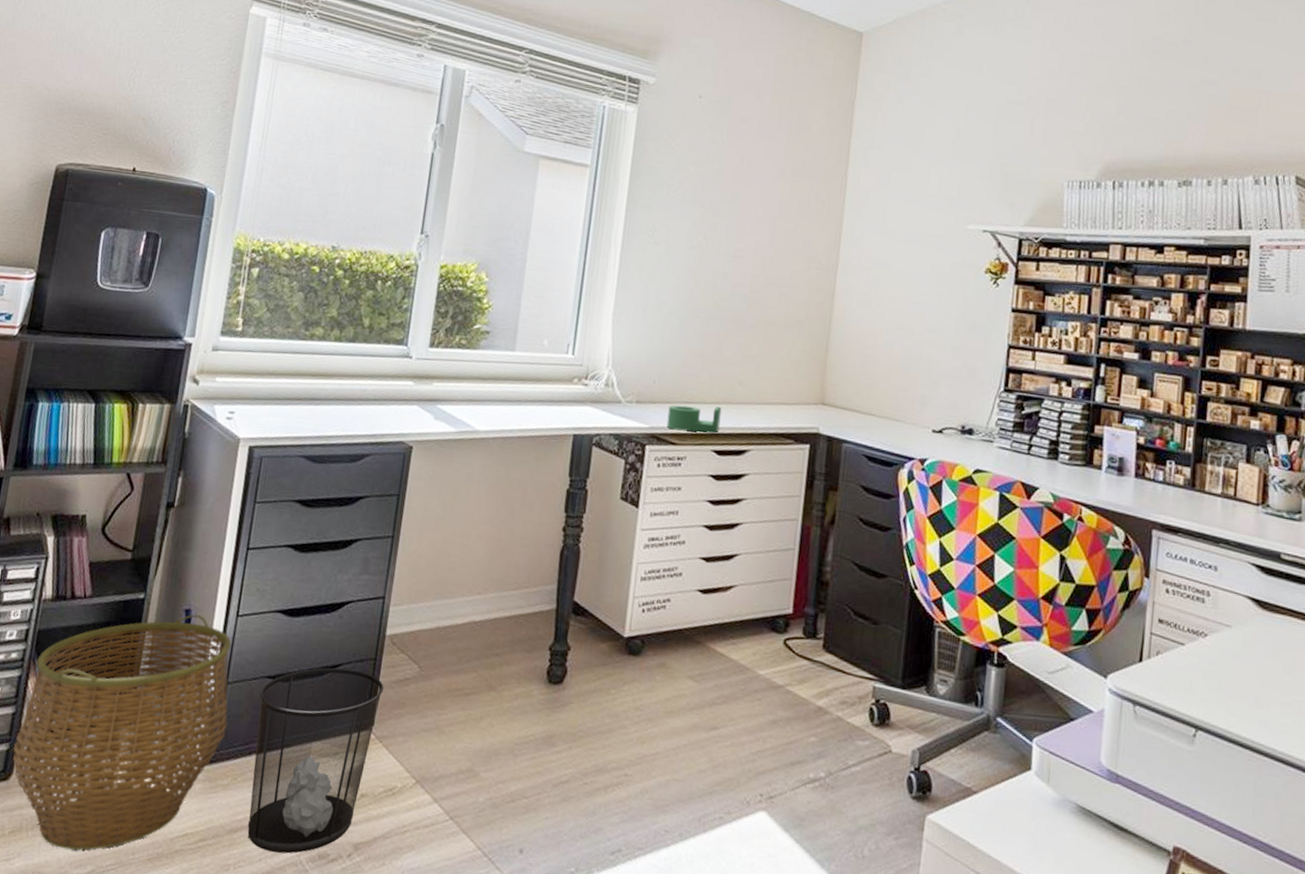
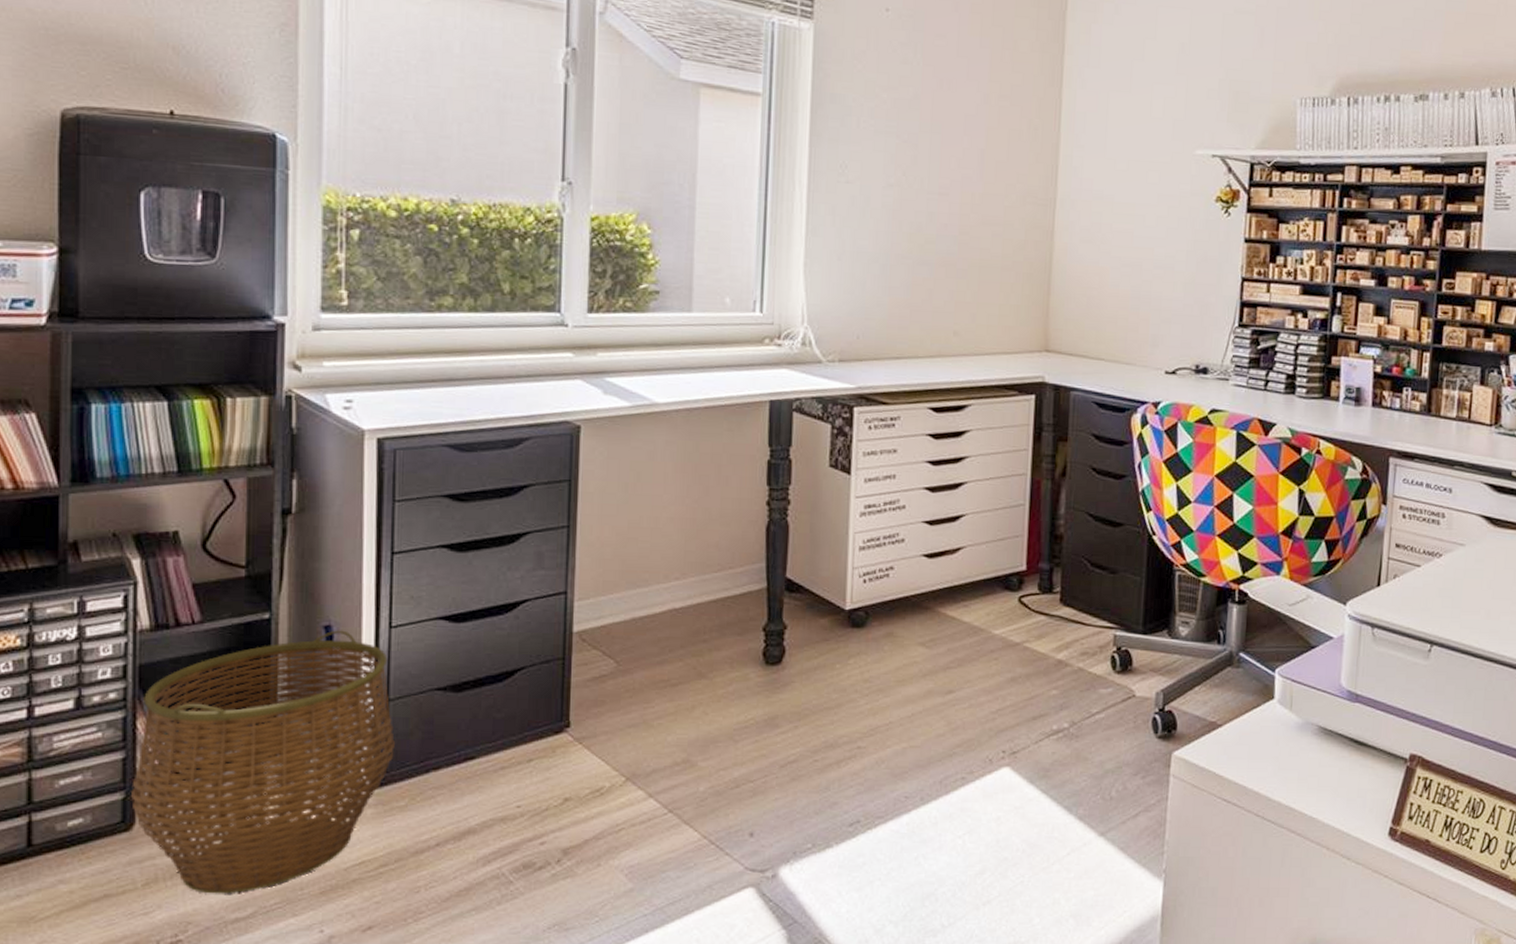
waste bin: present [247,667,384,854] -> none [430,671,578,868]
tape dispenser: present [666,405,722,434] -> none [875,360,936,390]

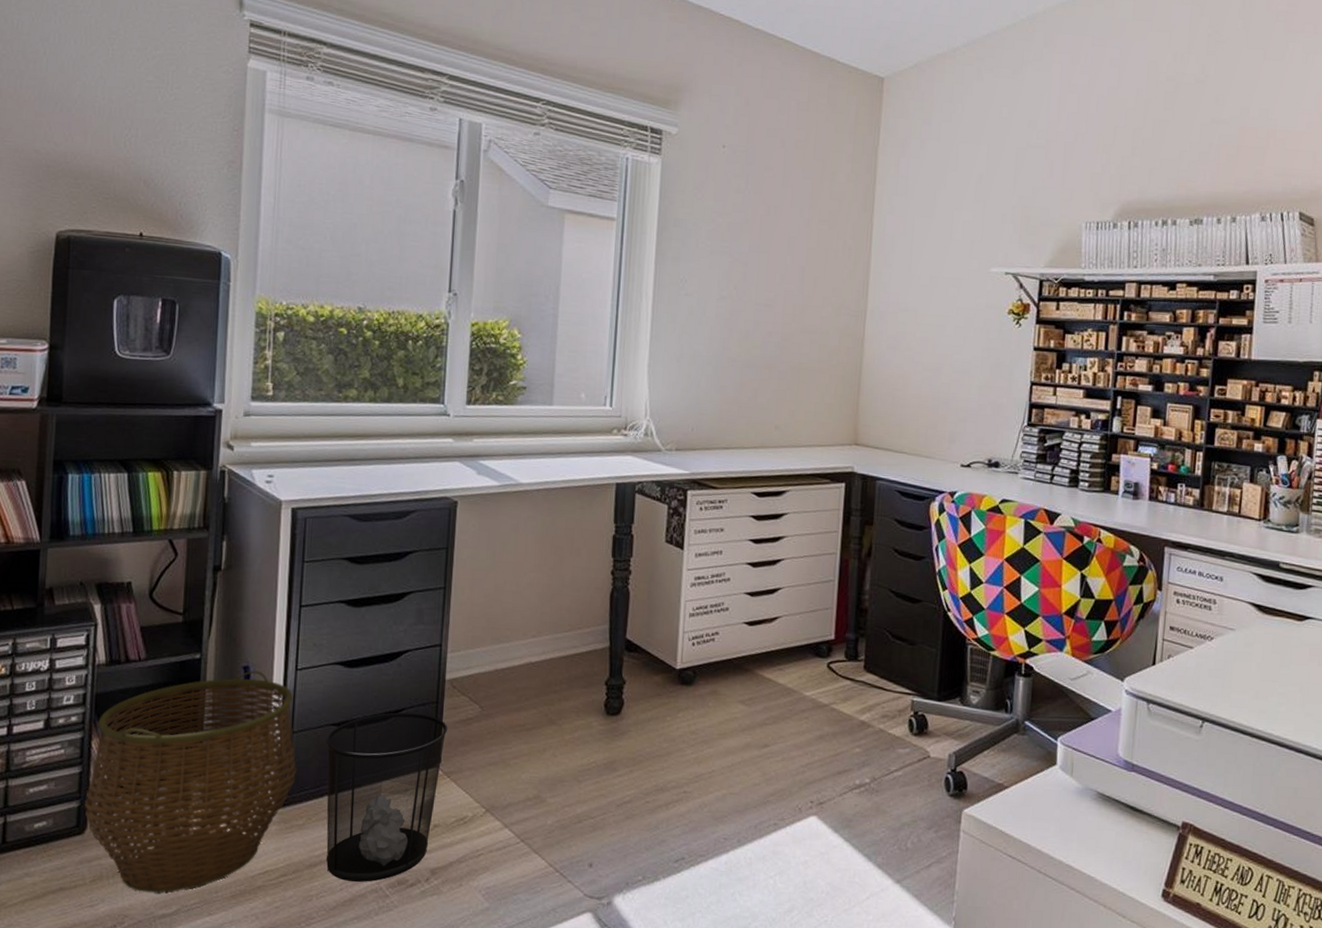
waste bin: none [430,671,578,868] -> present [326,712,448,882]

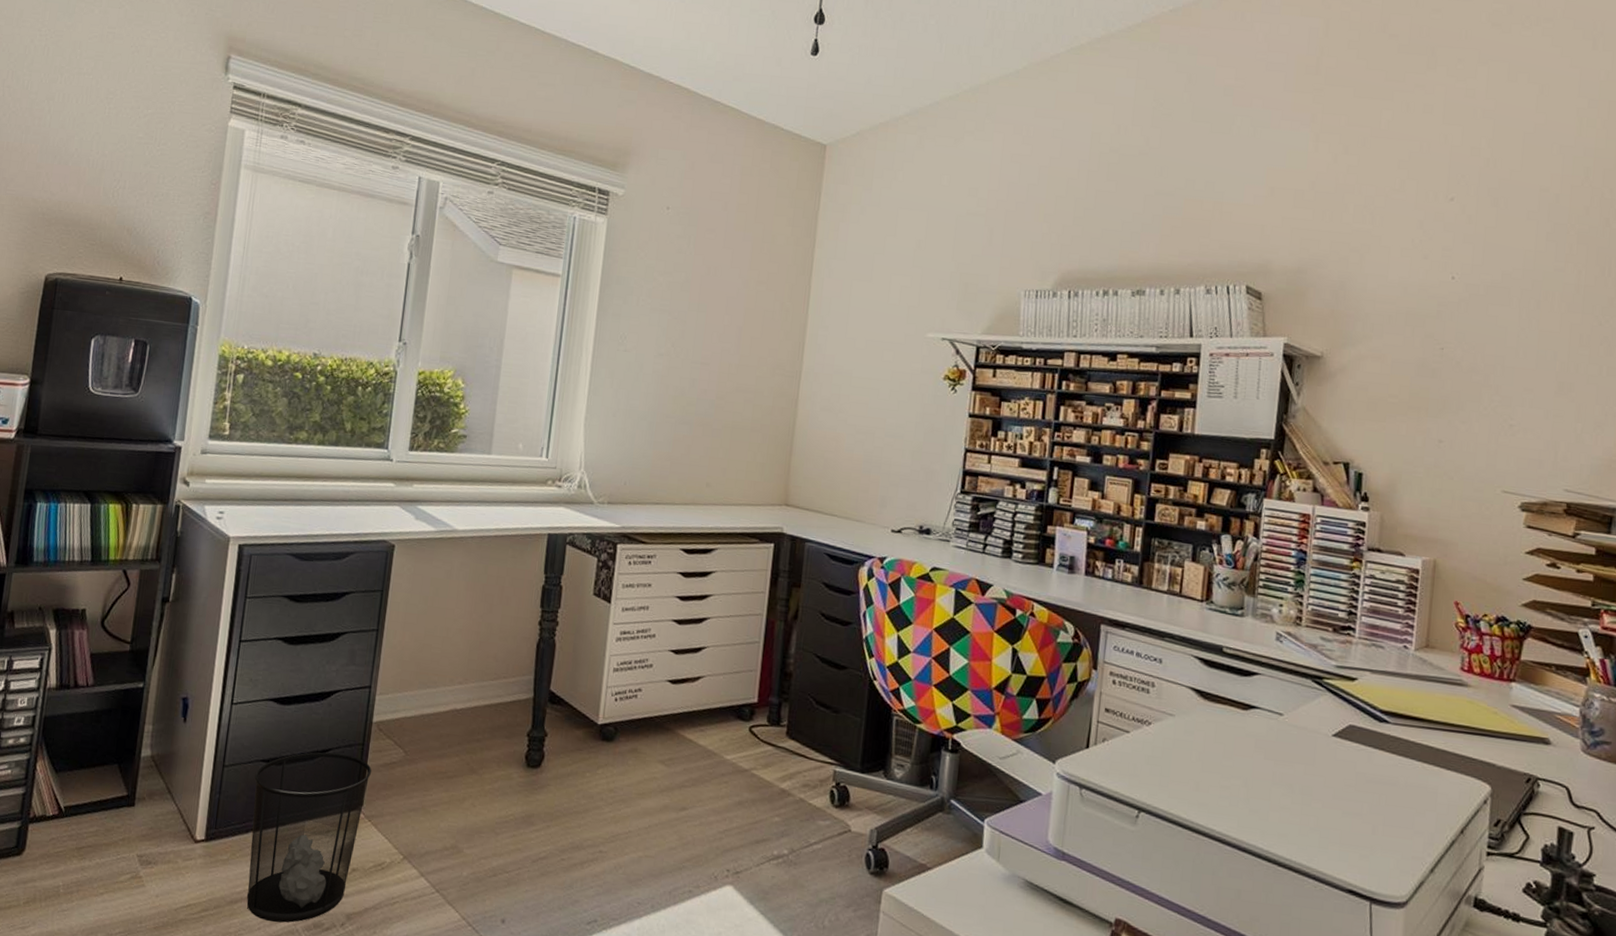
basket: present [85,670,296,893] -> none [25,702,227,919]

